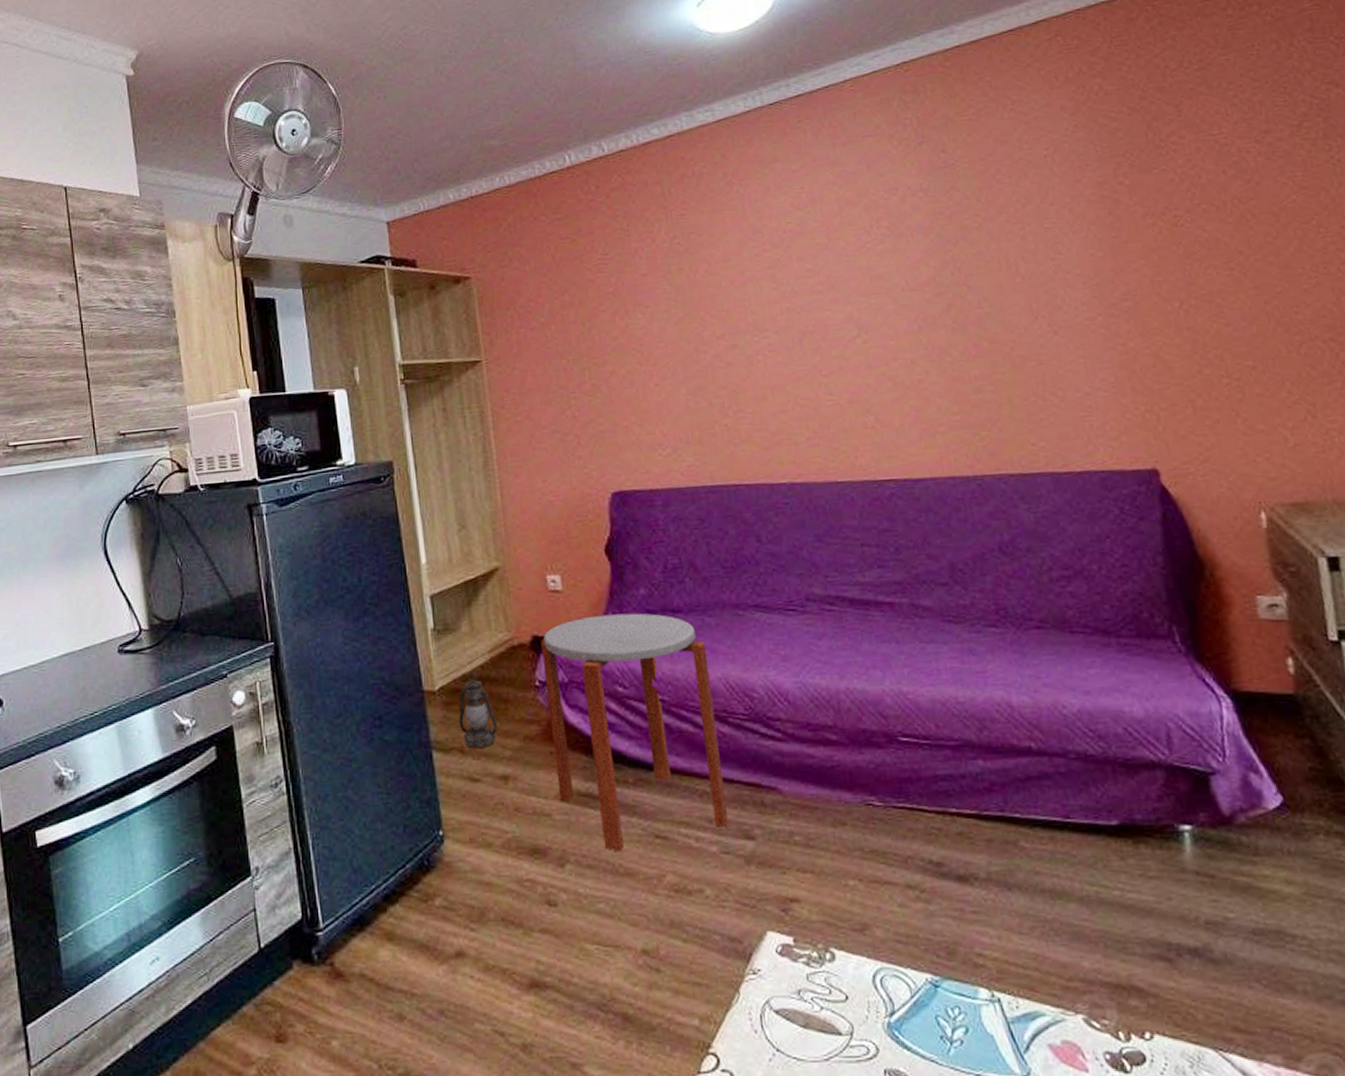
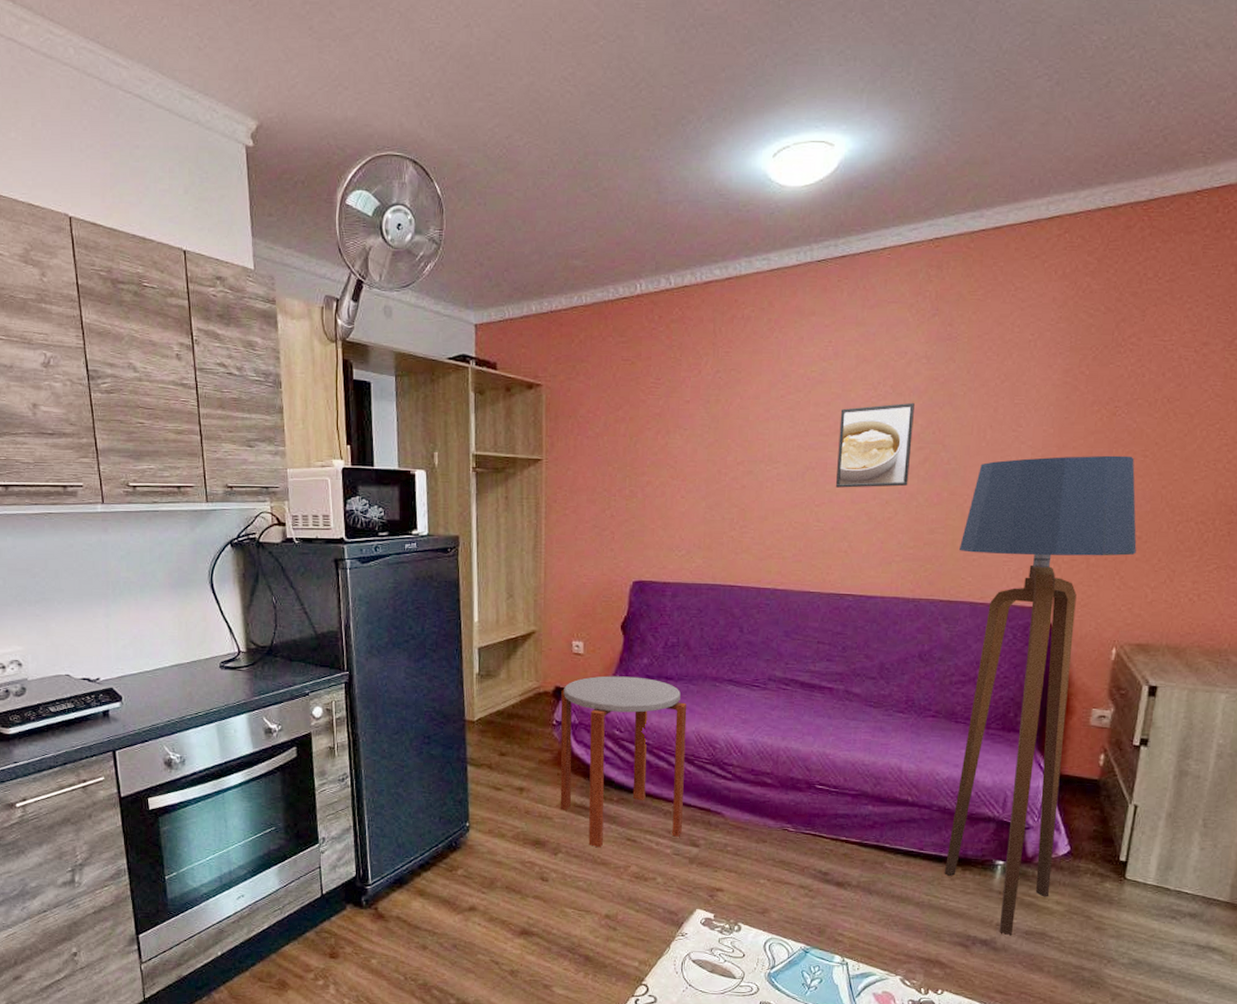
lantern: present [459,671,498,748] -> none [491,708,520,766]
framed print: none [831,242,935,352] -> present [835,402,915,488]
floor lamp: none [1018,270,1273,937] -> present [944,455,1137,935]

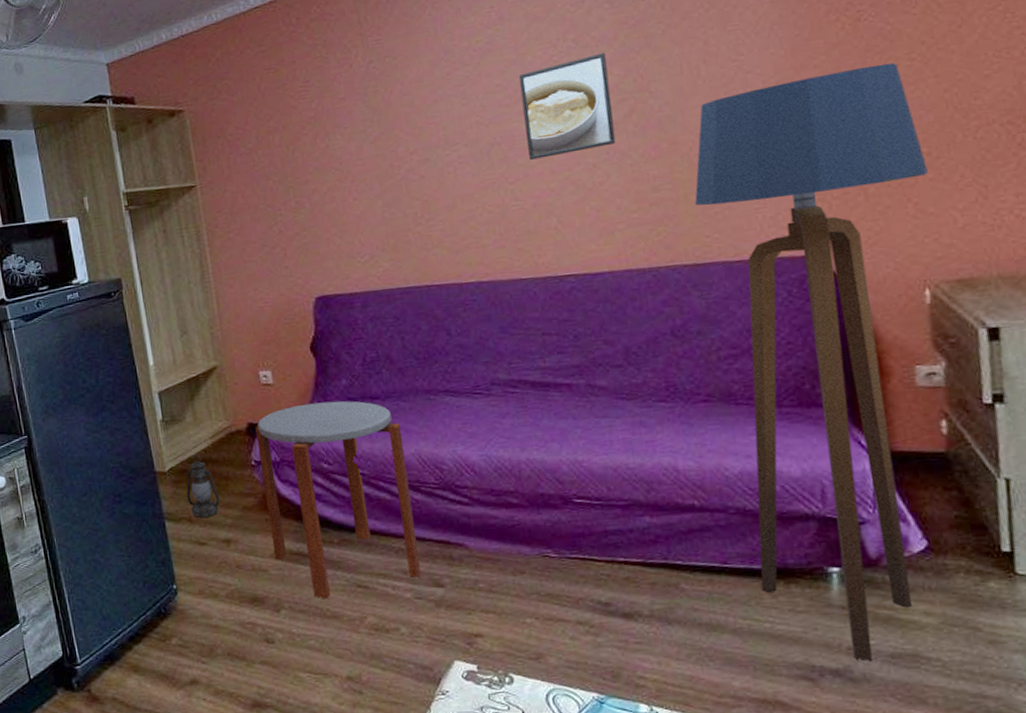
lantern: none [491,708,520,766] -> present [186,454,220,518]

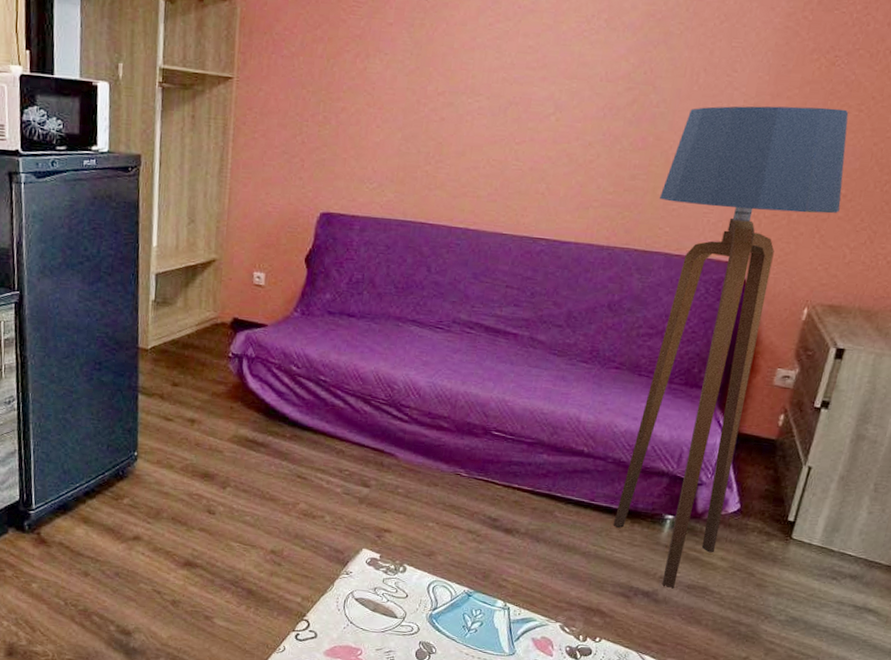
lantern: present [186,454,220,518] -> none [163,337,193,397]
side table: present [255,401,422,599] -> none [232,309,368,484]
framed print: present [518,52,616,160] -> none [538,38,628,129]

